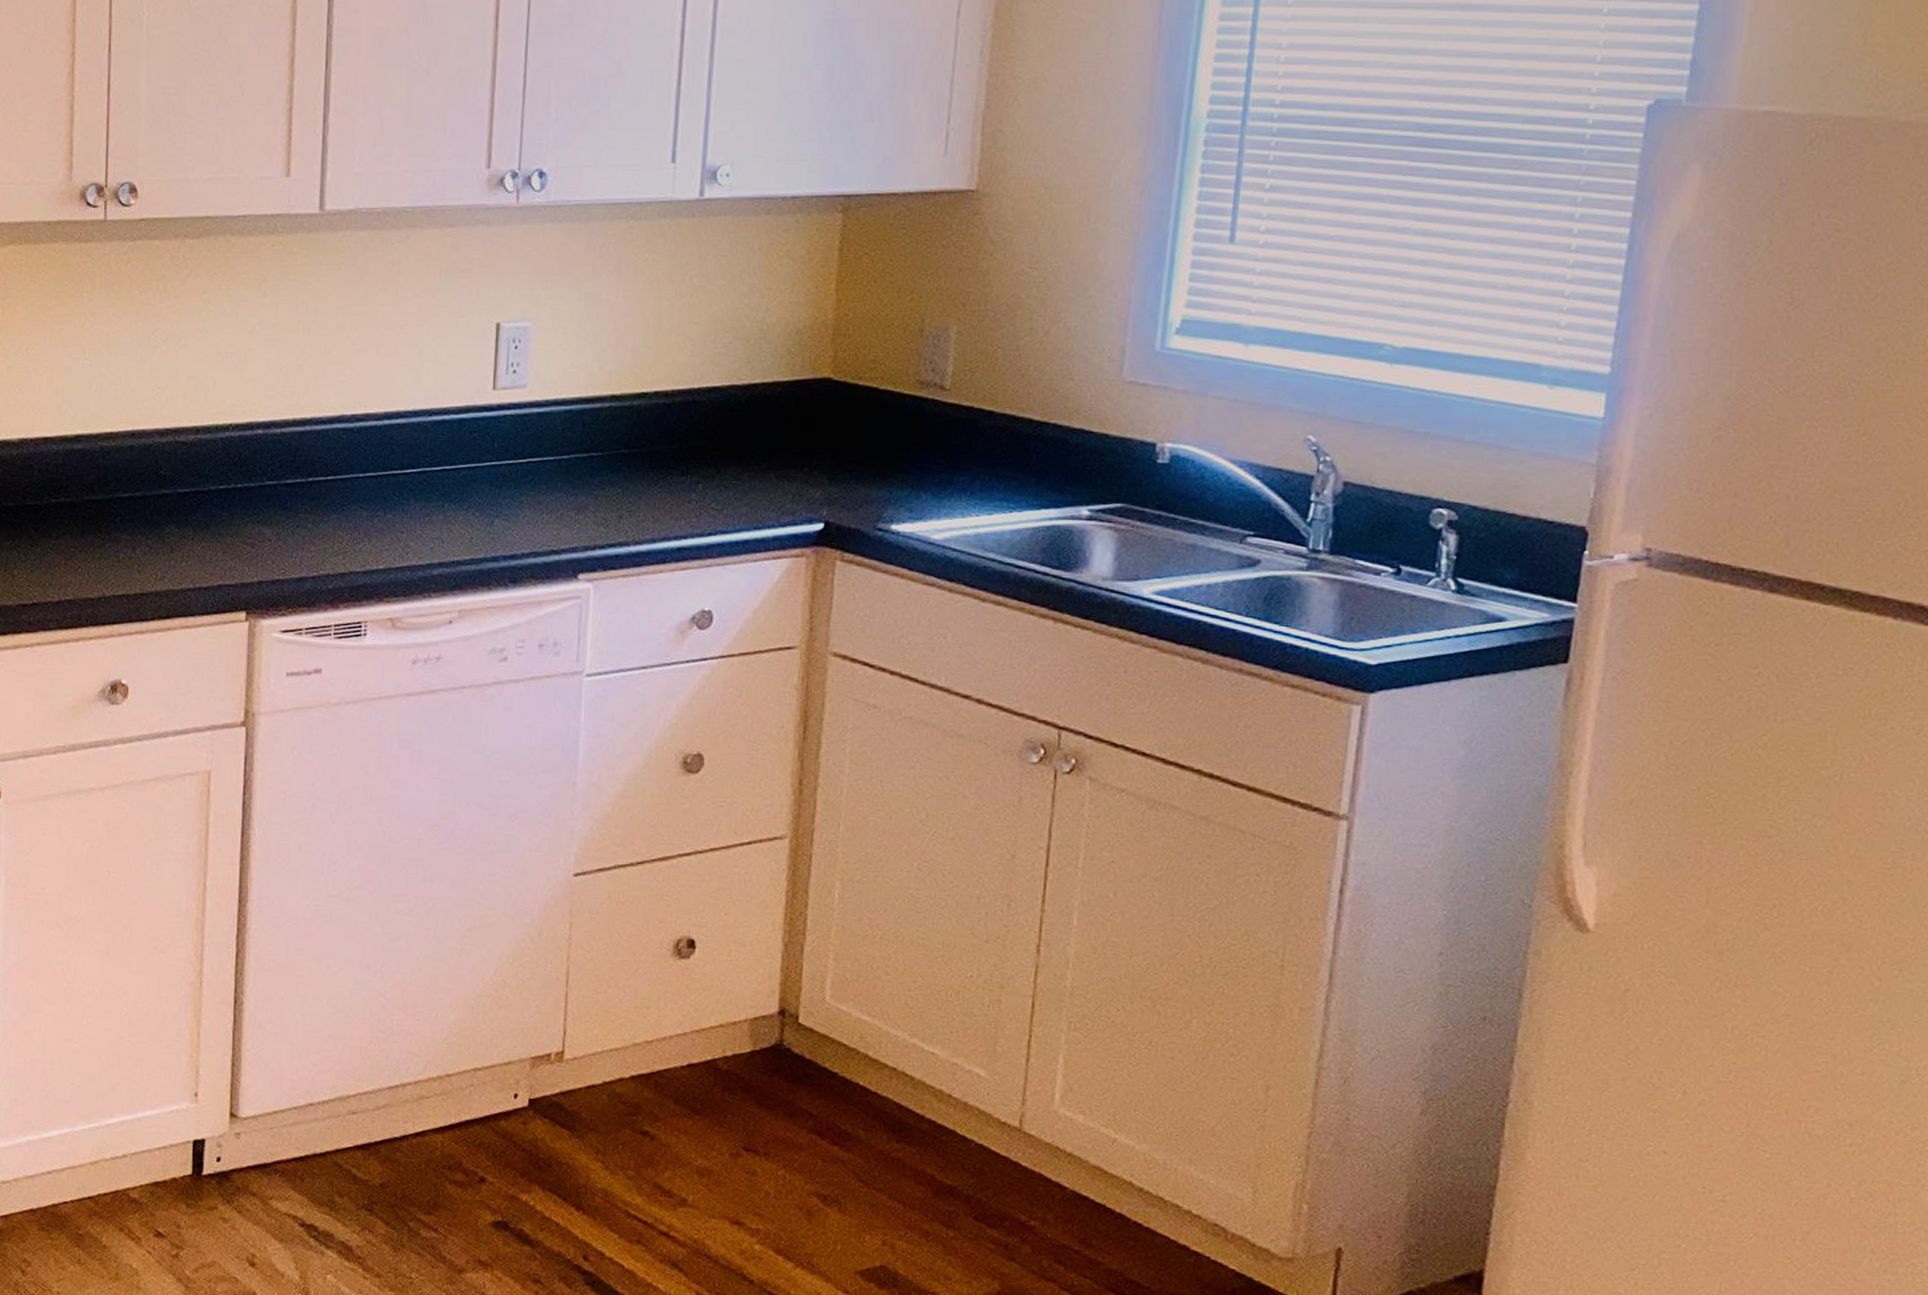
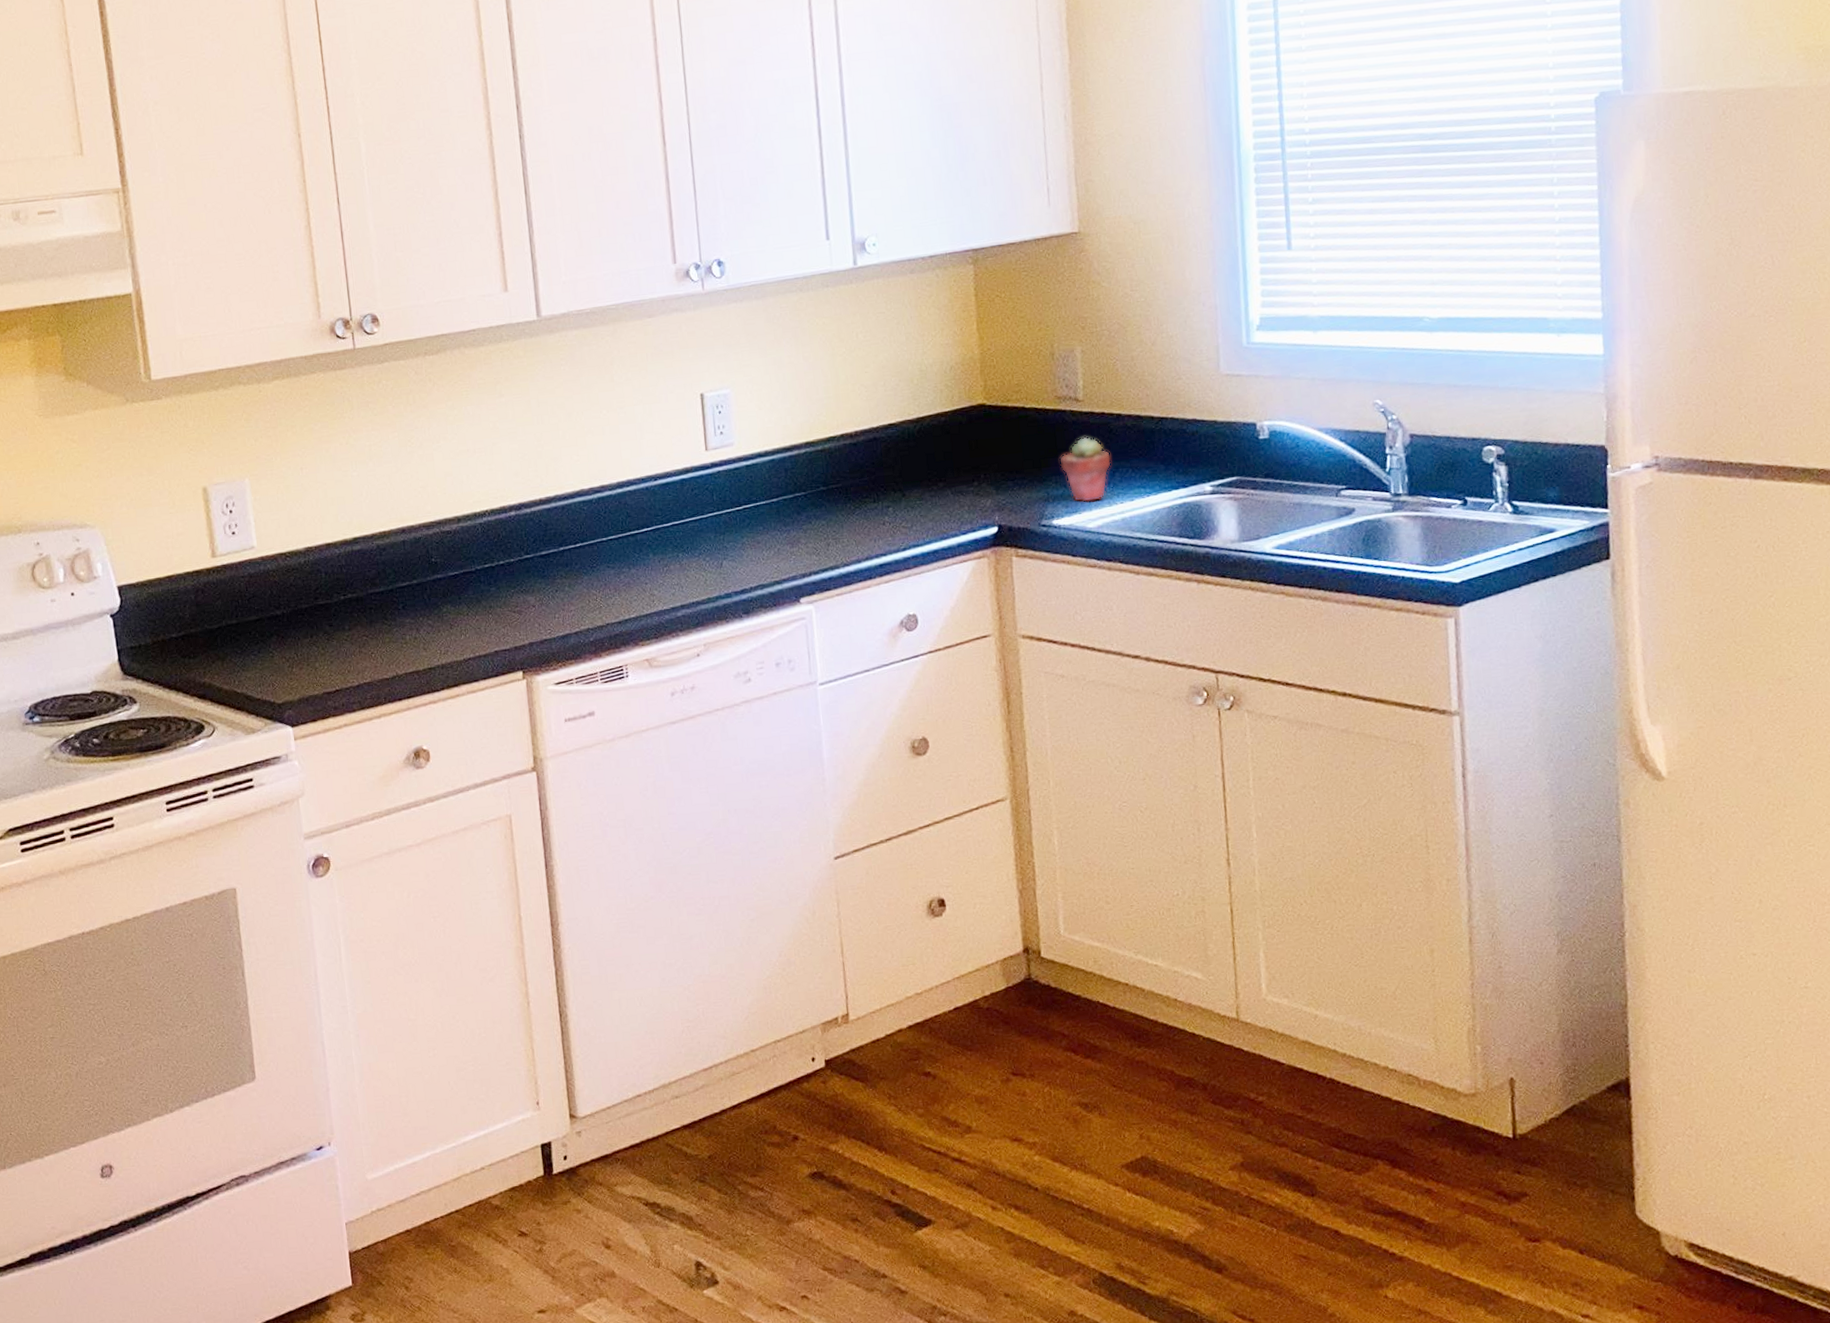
potted succulent: none [910,432,974,510] -> present [1059,436,1112,503]

